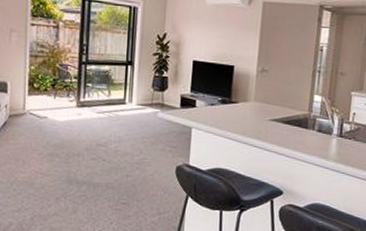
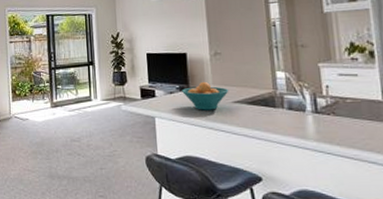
fruit bowl: none [223,96,269,126] -> present [182,81,229,110]

